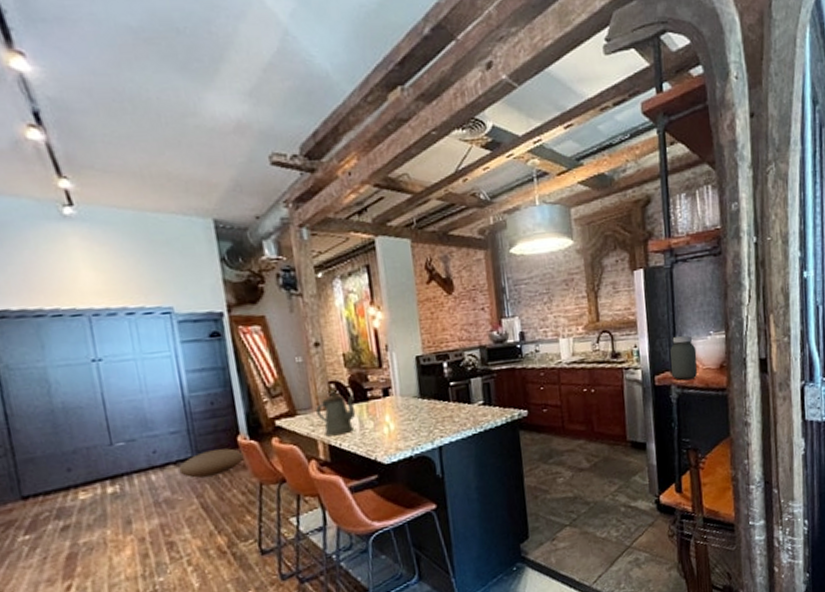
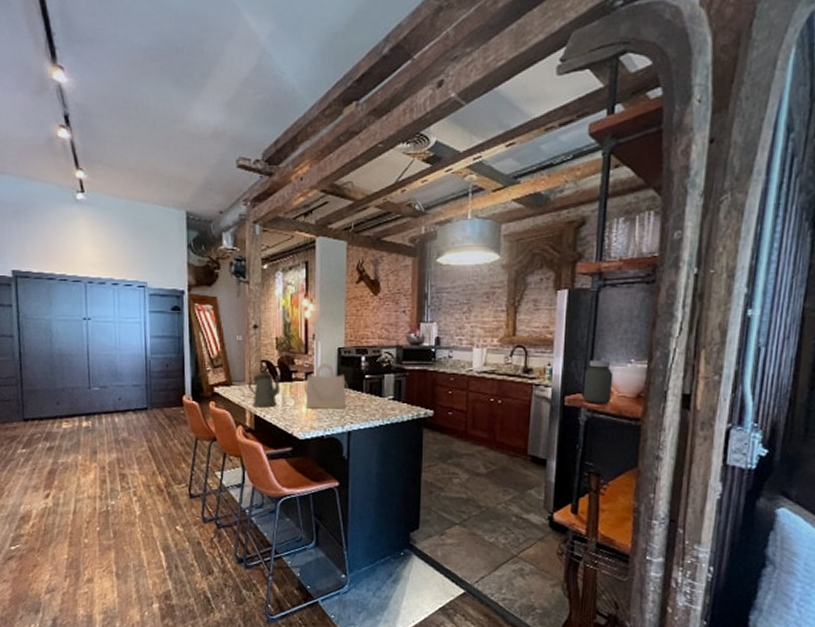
pouf: present [179,448,244,479] -> none [136,405,186,426]
handbag: none [383,375,433,429] -> present [305,364,349,409]

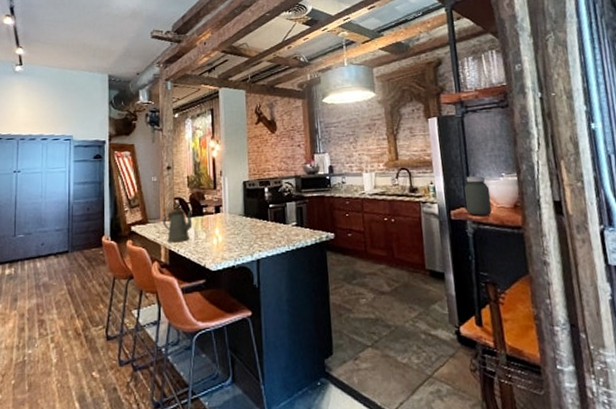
handbag: present [305,364,349,409] -> none [215,197,255,240]

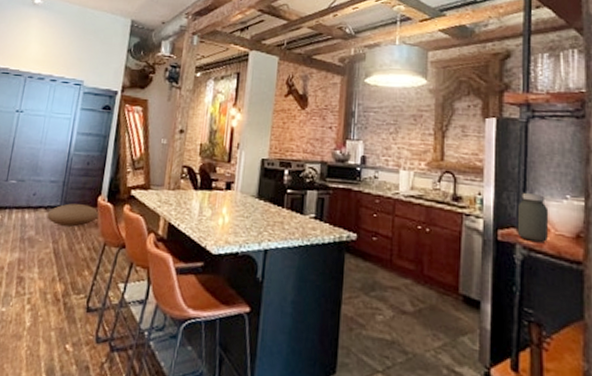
pouf: none [57,246,105,268] -> present [47,203,99,227]
coffee pot: present [163,203,193,243] -> none [166,172,200,217]

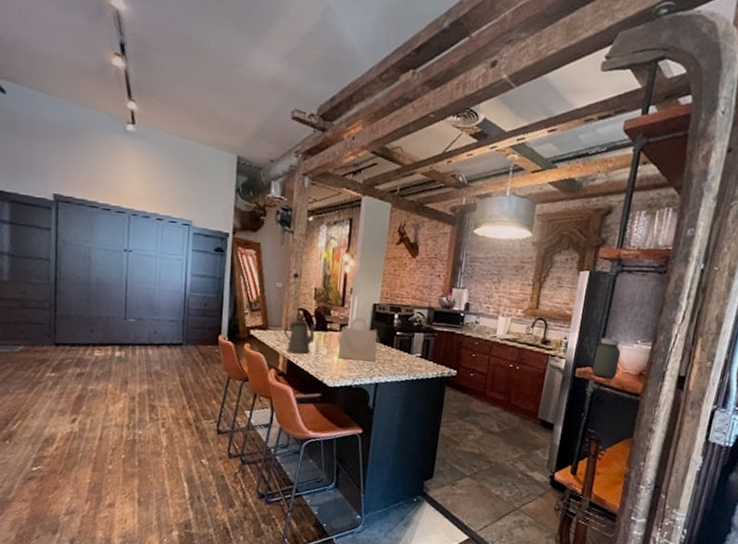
pouf: present [47,203,99,227] -> none [170,341,221,363]
coffee pot: none [166,172,200,217] -> present [284,314,316,354]
handbag: none [223,174,269,225] -> present [338,317,380,362]

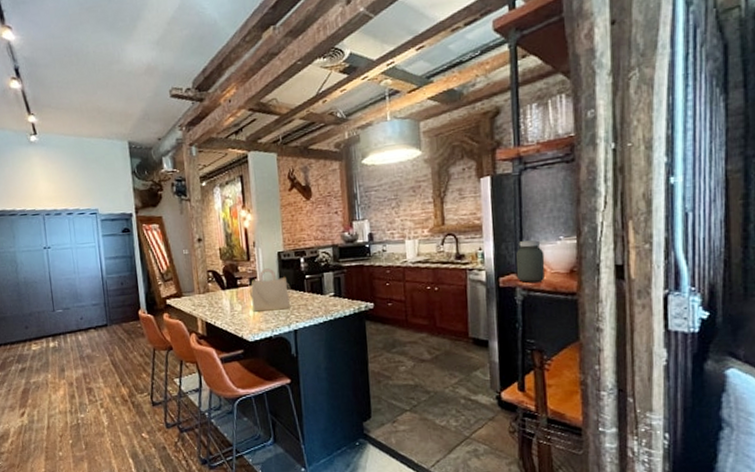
coffee pot: present [284,314,316,354] -> none [197,276,228,315]

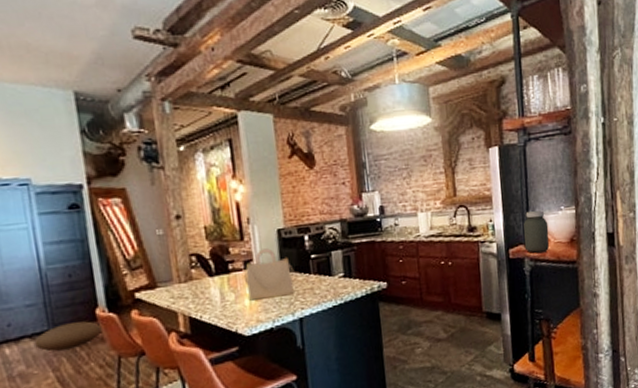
pouf: none [97,319,143,341] -> present [34,321,102,352]

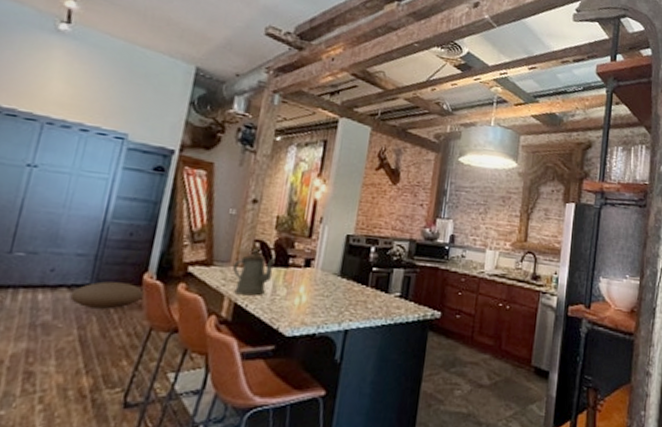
coffee pot: none [177,260,217,309] -> present [233,246,275,296]
handbag: present [244,248,295,301] -> none [300,250,353,304]
jar: present [523,210,549,253] -> none [584,273,611,317]

